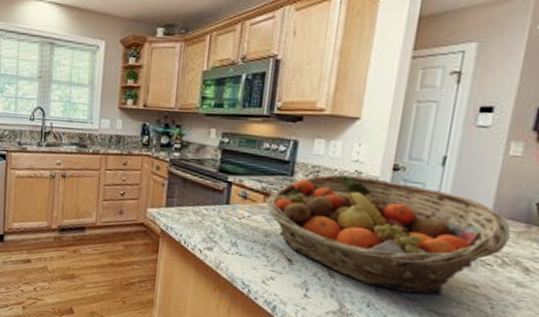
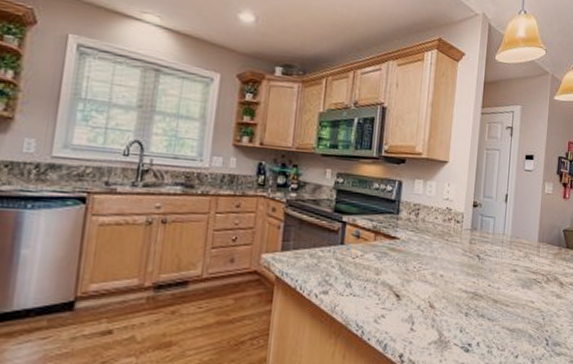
fruit basket: present [266,174,511,296] -> none [377,211,550,315]

